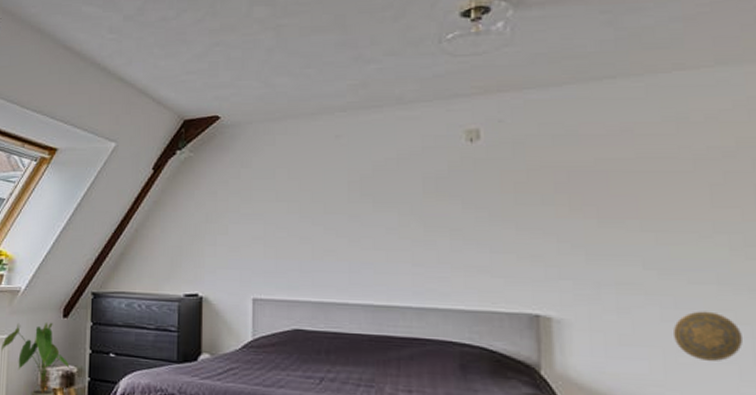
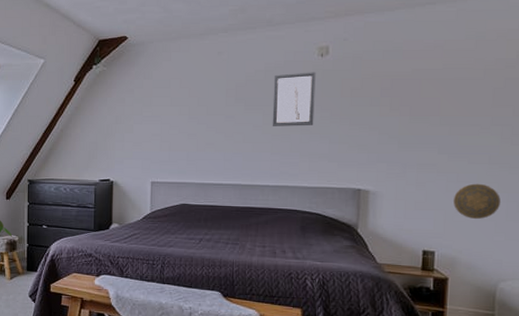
wall art: none [409,161,467,230] -> present [272,72,316,126]

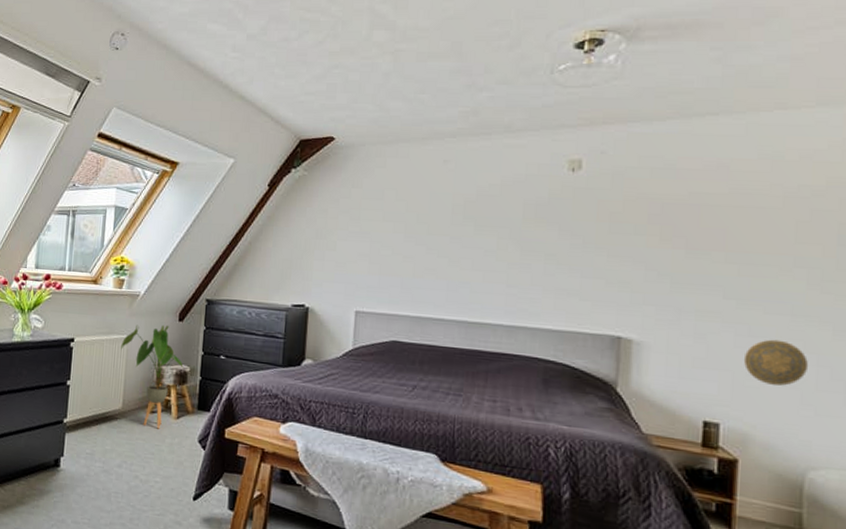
wall art: present [272,72,316,126] -> none [508,189,565,255]

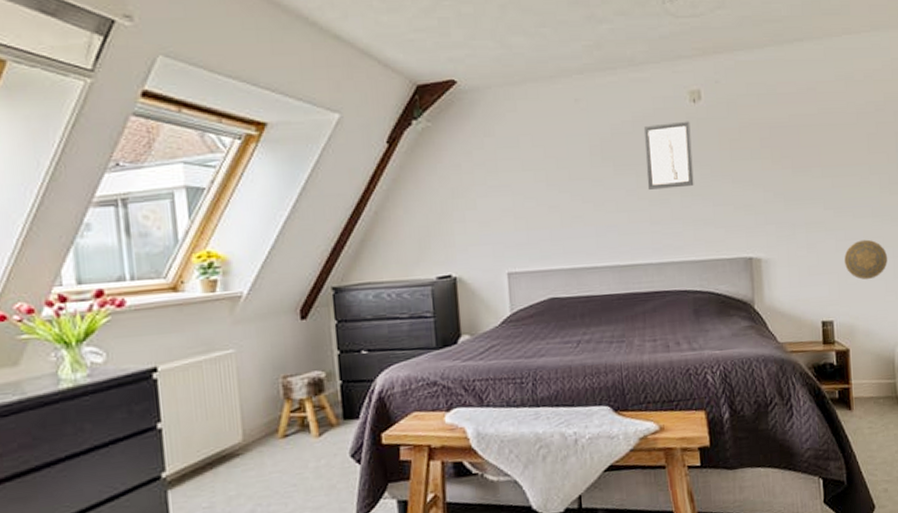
house plant: present [121,324,184,429] -> none [227,326,317,455]
wall art: none [508,189,565,255] -> present [644,121,694,190]

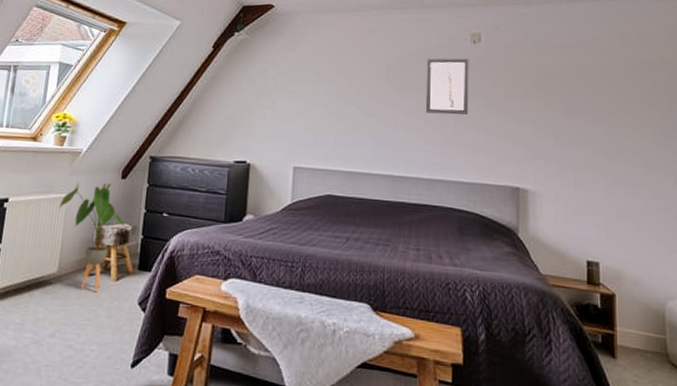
house plant: none [227,326,317,455] -> present [59,182,125,293]
decorative plate: present [844,239,887,280] -> none [612,187,659,227]

